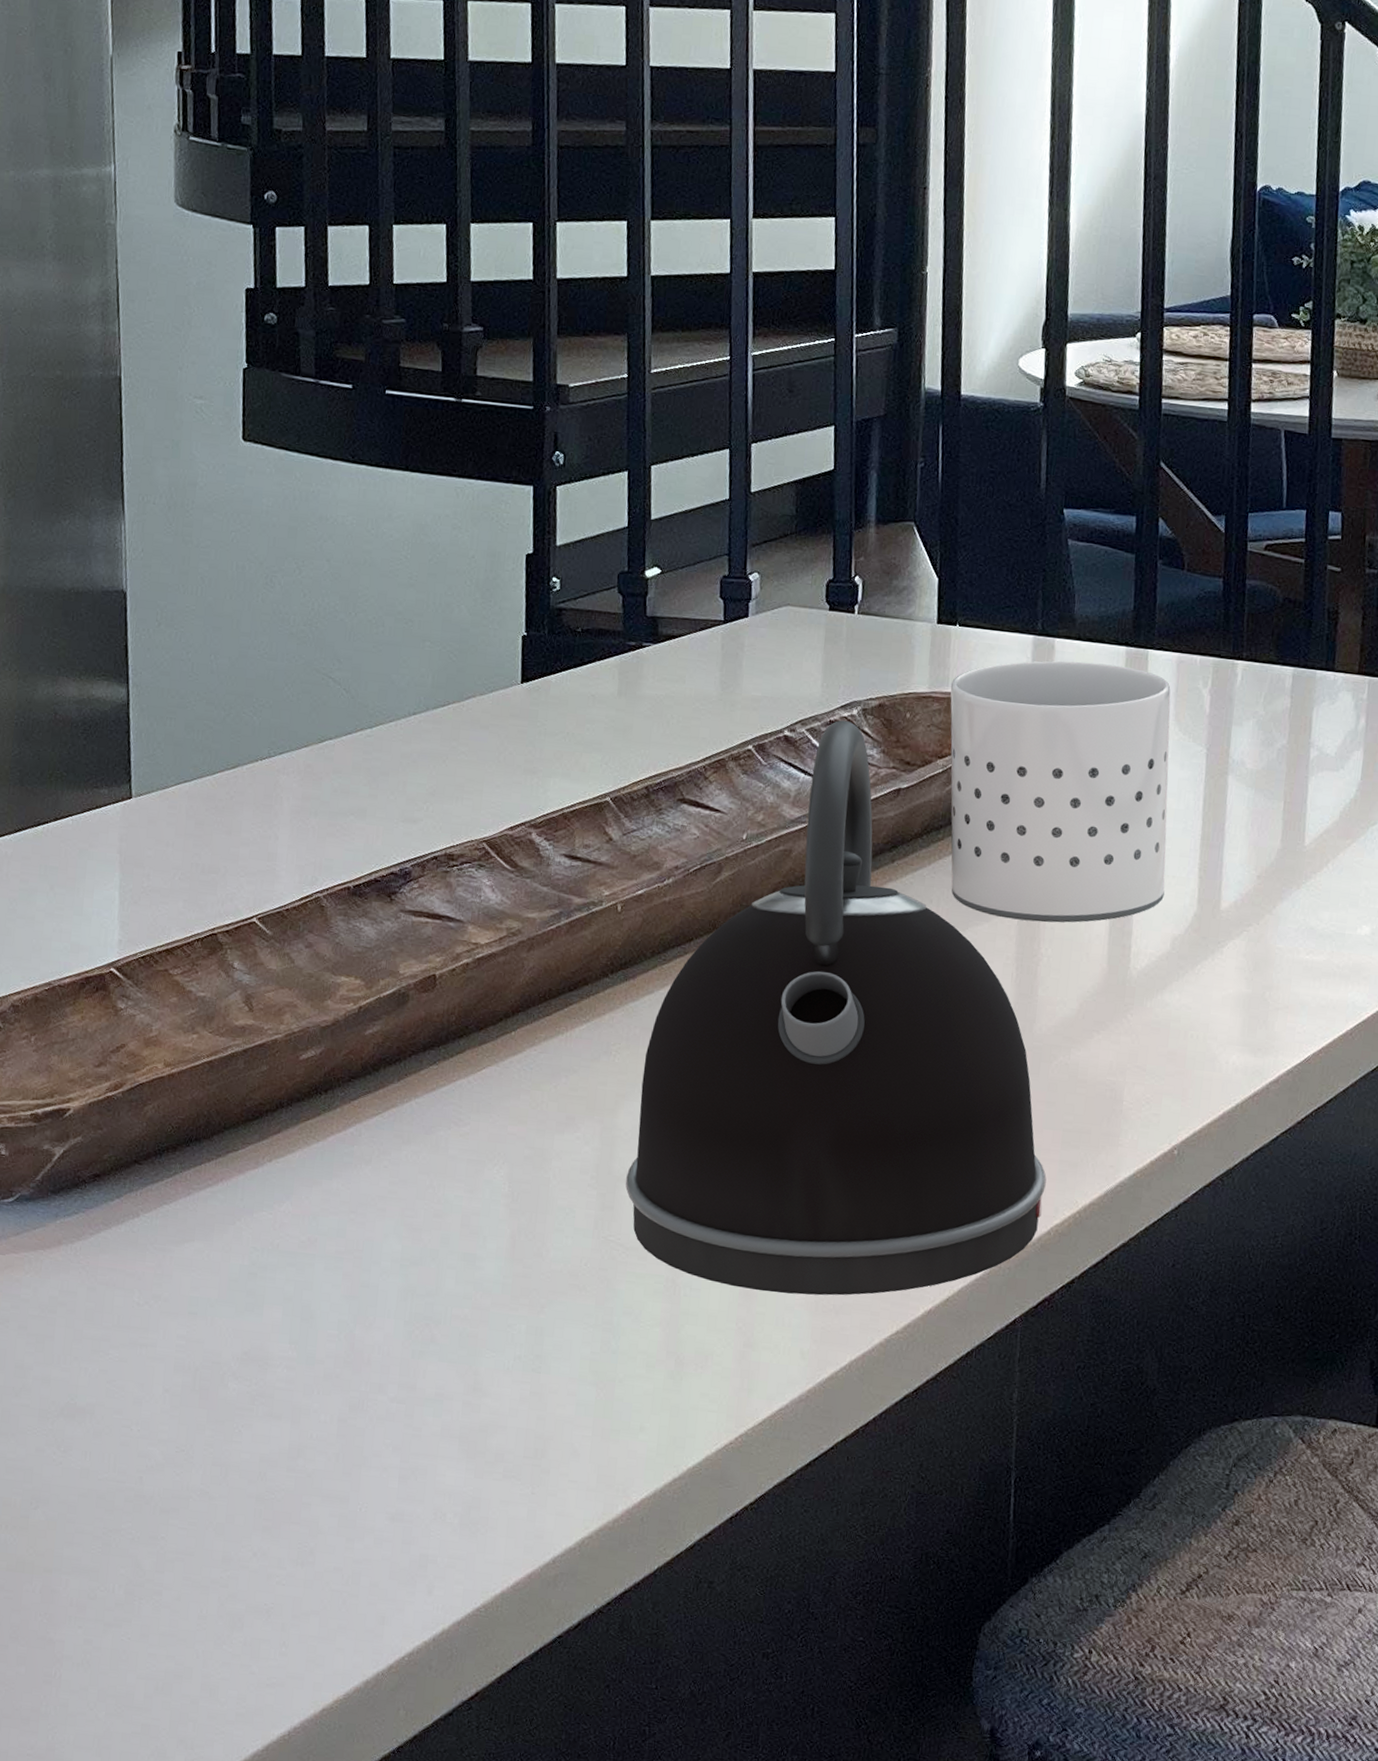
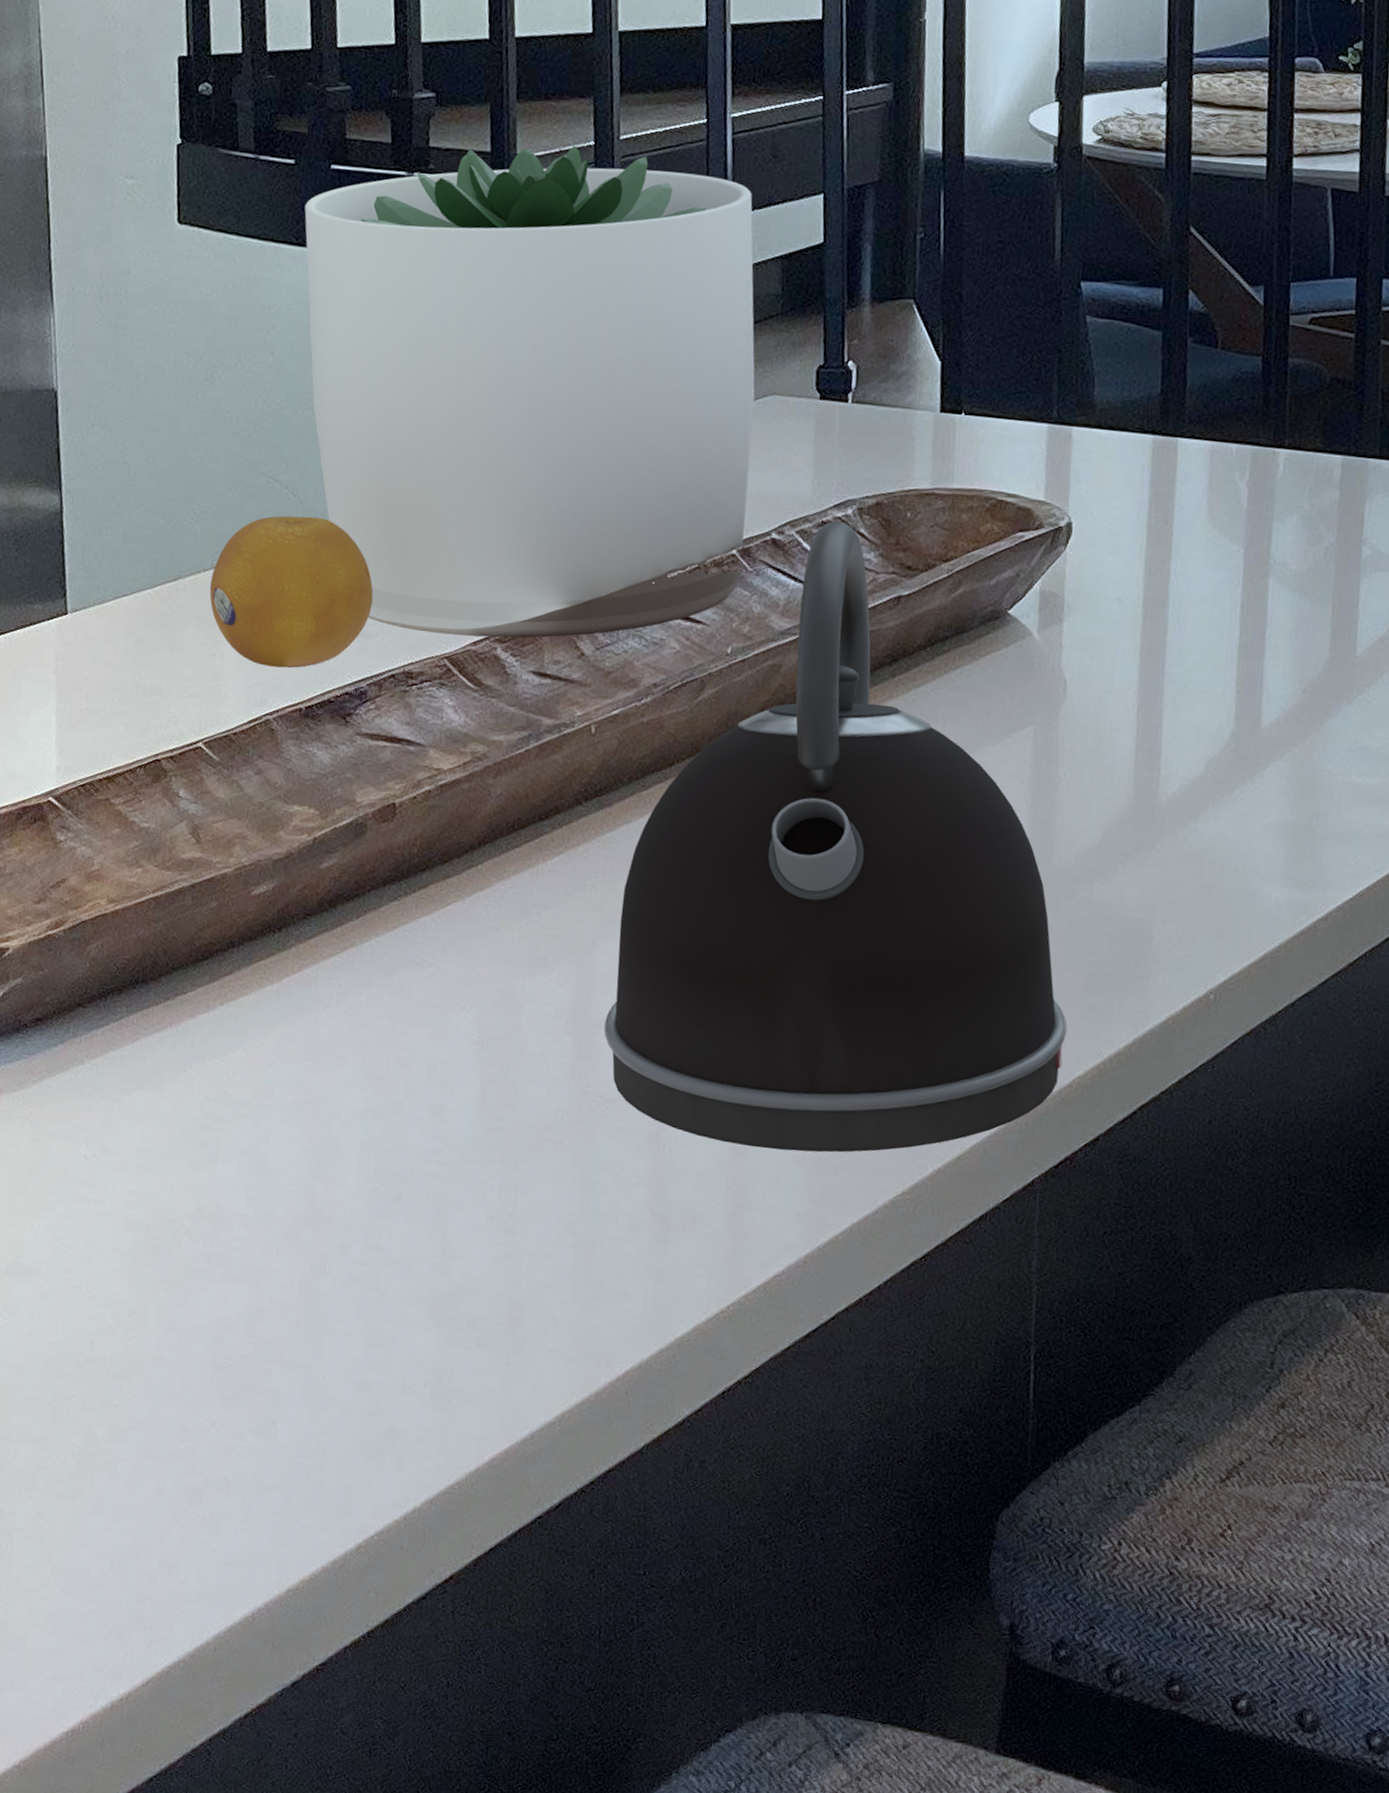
fruit: none [266,709,419,850] -> present [210,515,374,668]
planter: none [360,378,771,824] -> present [304,146,755,638]
mug: present [950,660,1171,923] -> none [955,452,1204,744]

